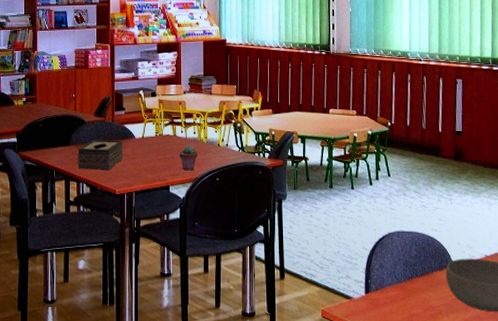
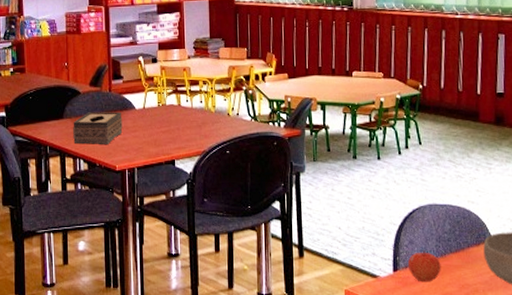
potted succulent: present [179,145,198,171] -> none [185,116,205,143]
apple: none [378,274,408,304] -> present [407,250,441,282]

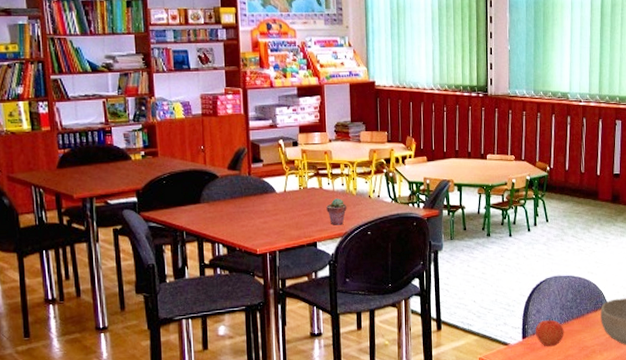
tissue box: present [73,111,123,145] -> none [211,195,263,229]
potted succulent: none [185,116,205,143] -> present [326,198,347,225]

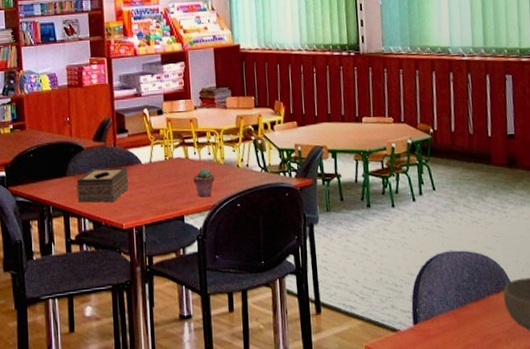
tissue box: none [211,195,263,229] -> present [77,167,129,203]
apple: present [535,318,564,347] -> none [427,300,462,335]

